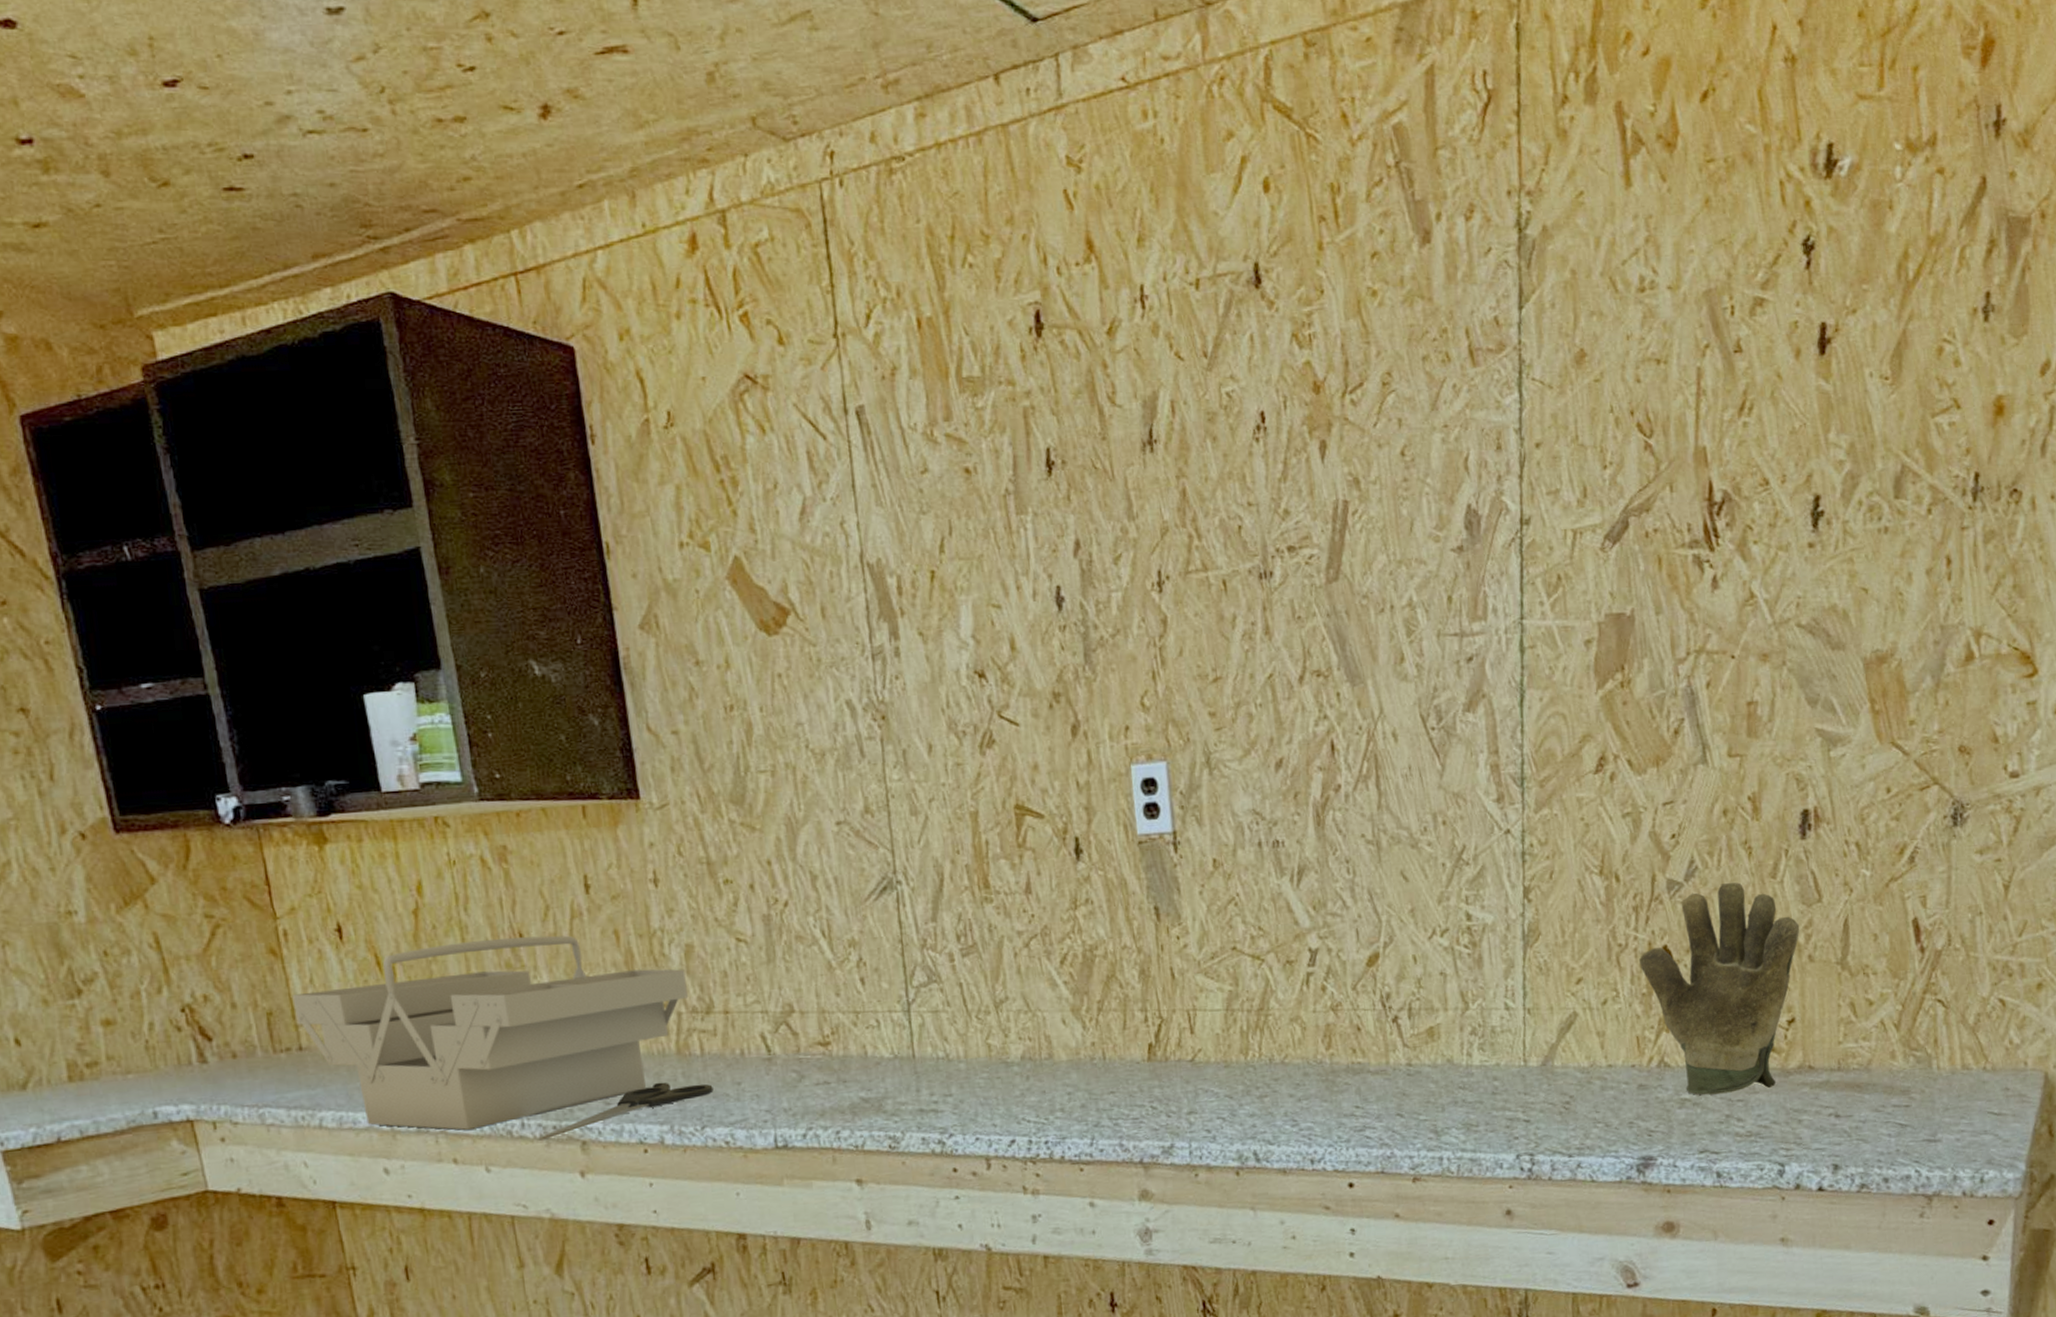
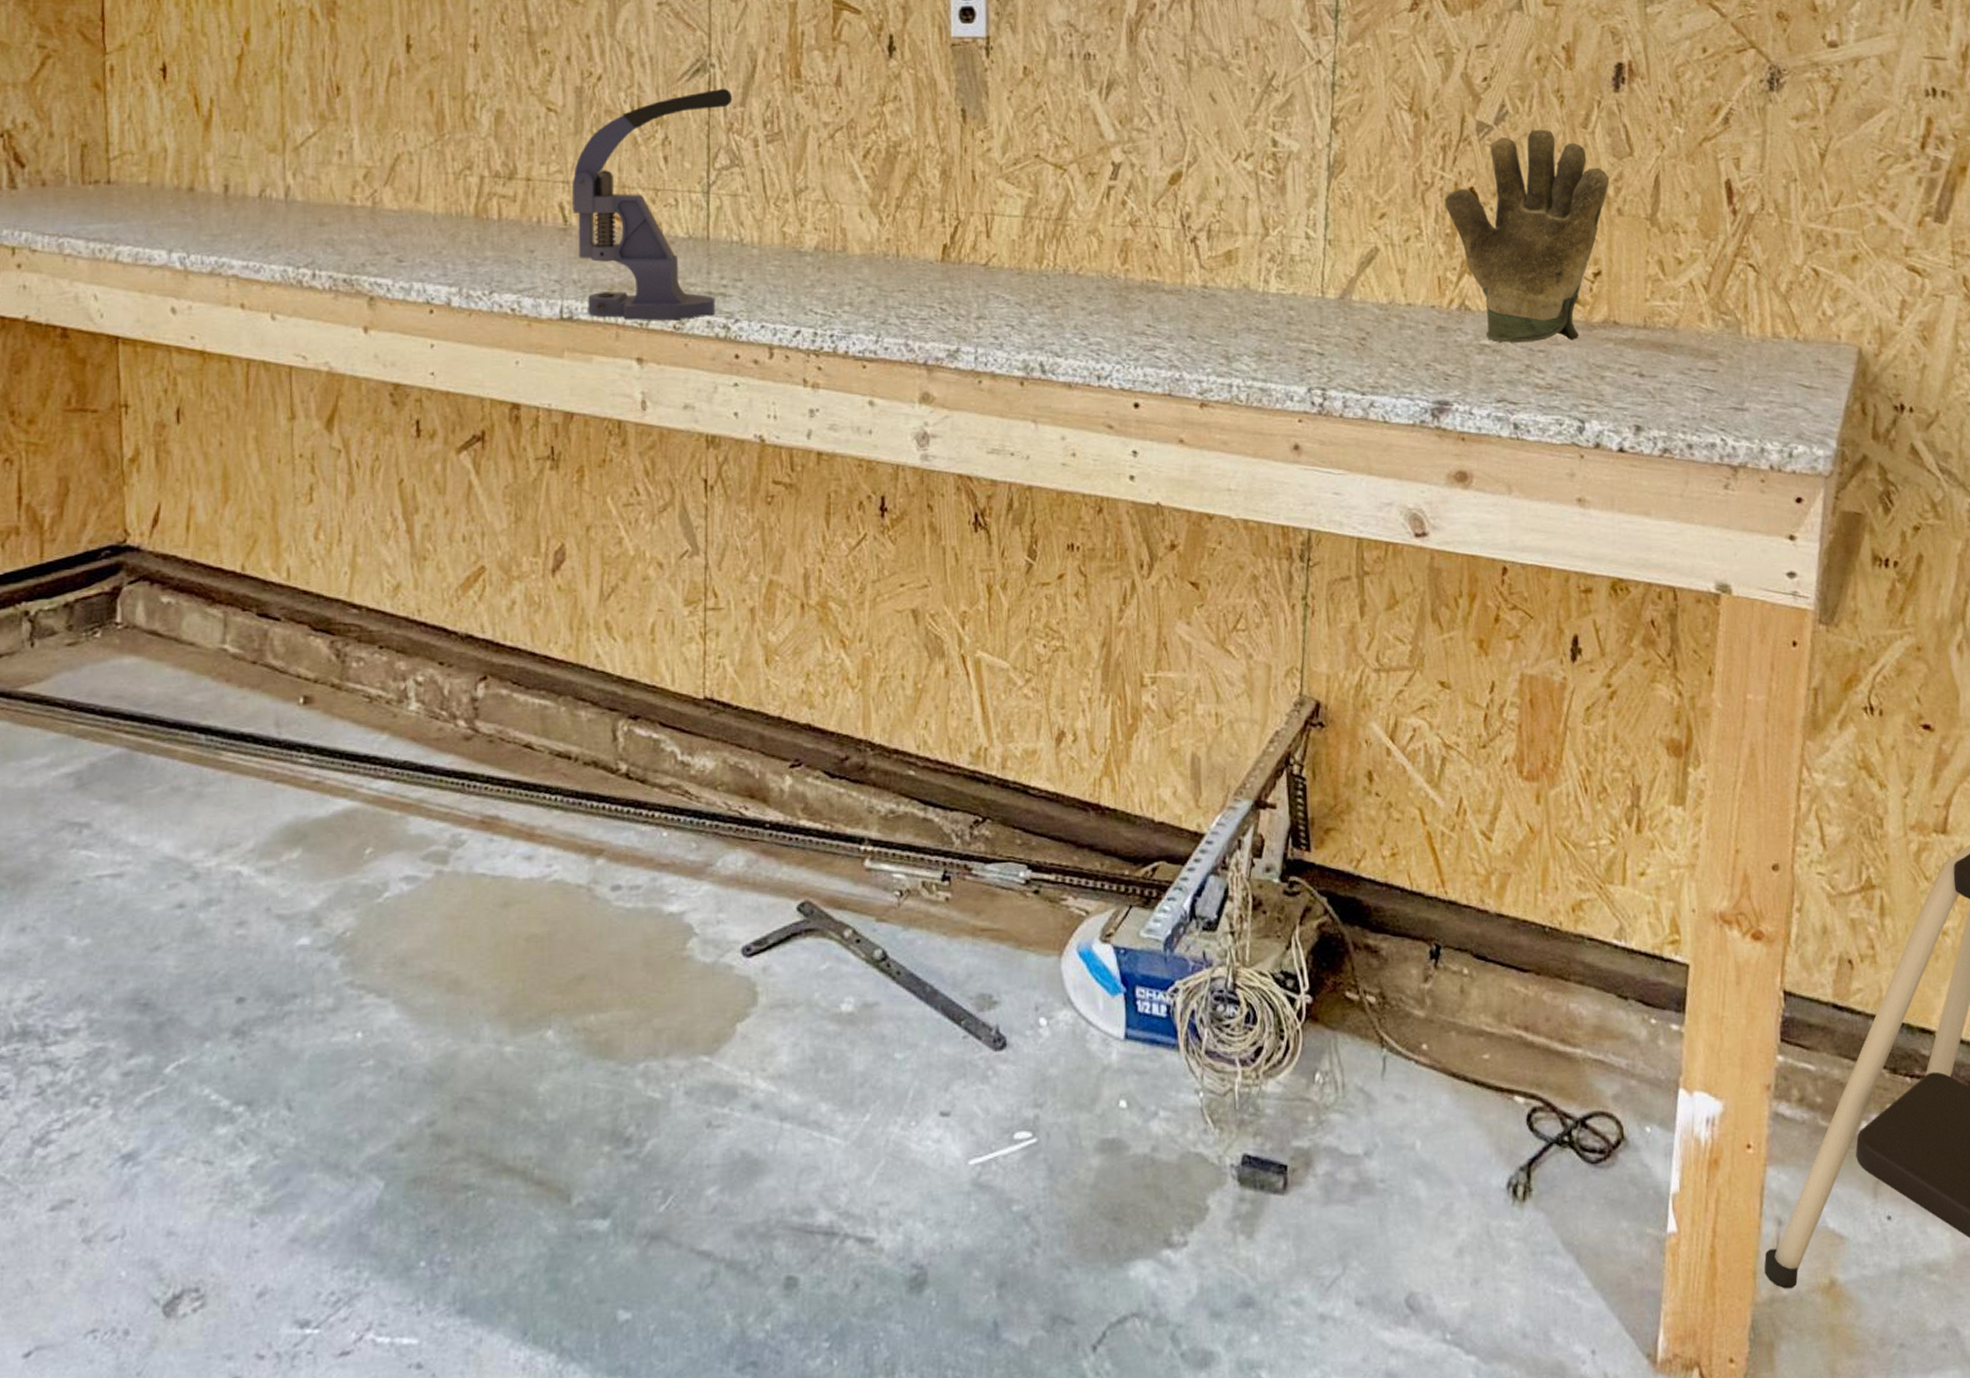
tool box: present [292,935,688,1131] -> none [108,89,493,277]
scissors: present [536,1082,714,1141] -> none [325,244,506,292]
hand press: none [771,904,929,1144] -> present [572,88,733,320]

